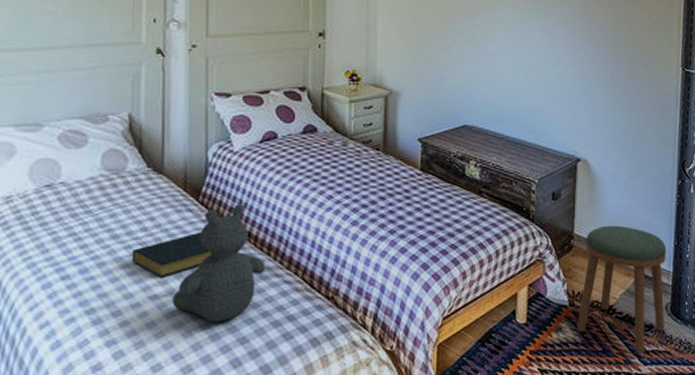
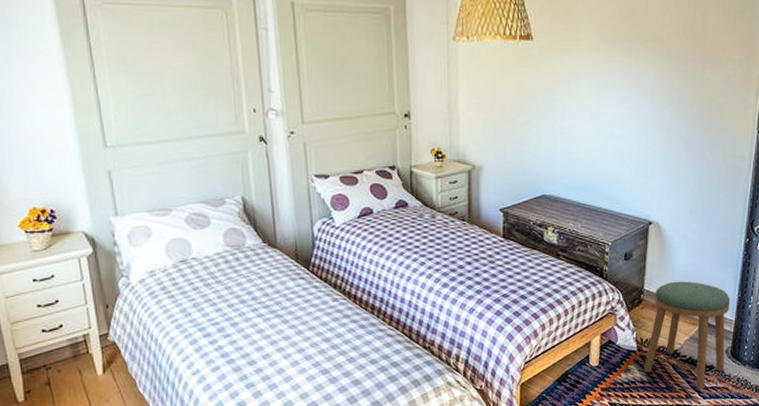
hardback book: present [131,231,212,278] -> none [258,295,325,334]
teddy bear: present [172,202,266,323] -> none [296,270,371,369]

